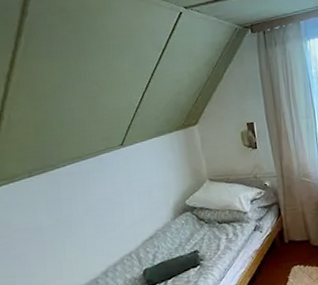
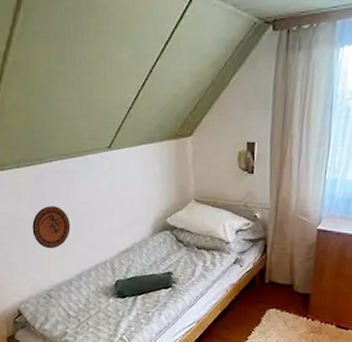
decorative plate: none [49,208,91,252] -> present [32,206,71,249]

